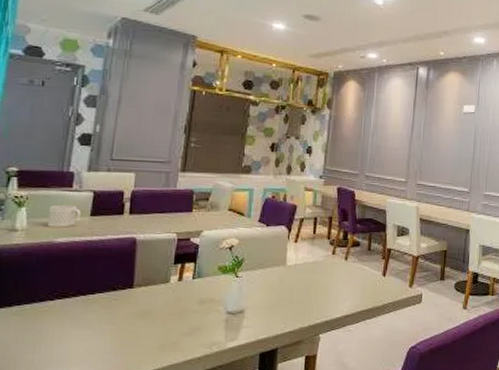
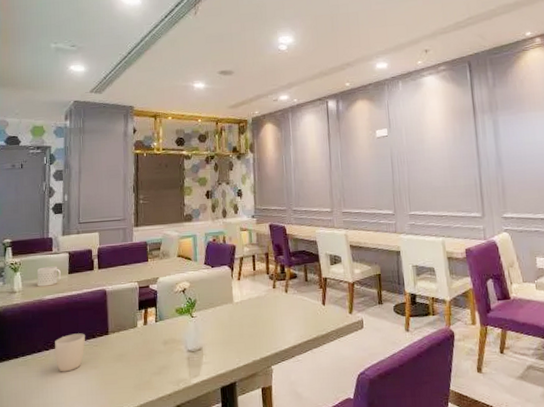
cup: none [62,284,104,326] -> present [55,333,86,372]

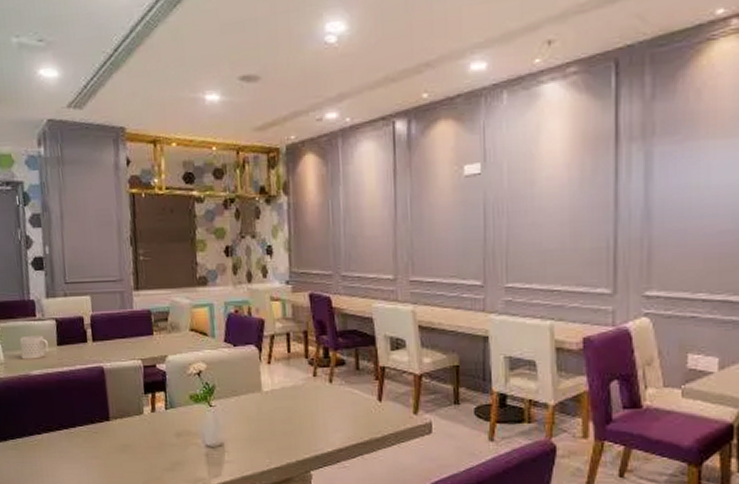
cup: present [55,333,86,372] -> none [47,417,83,460]

